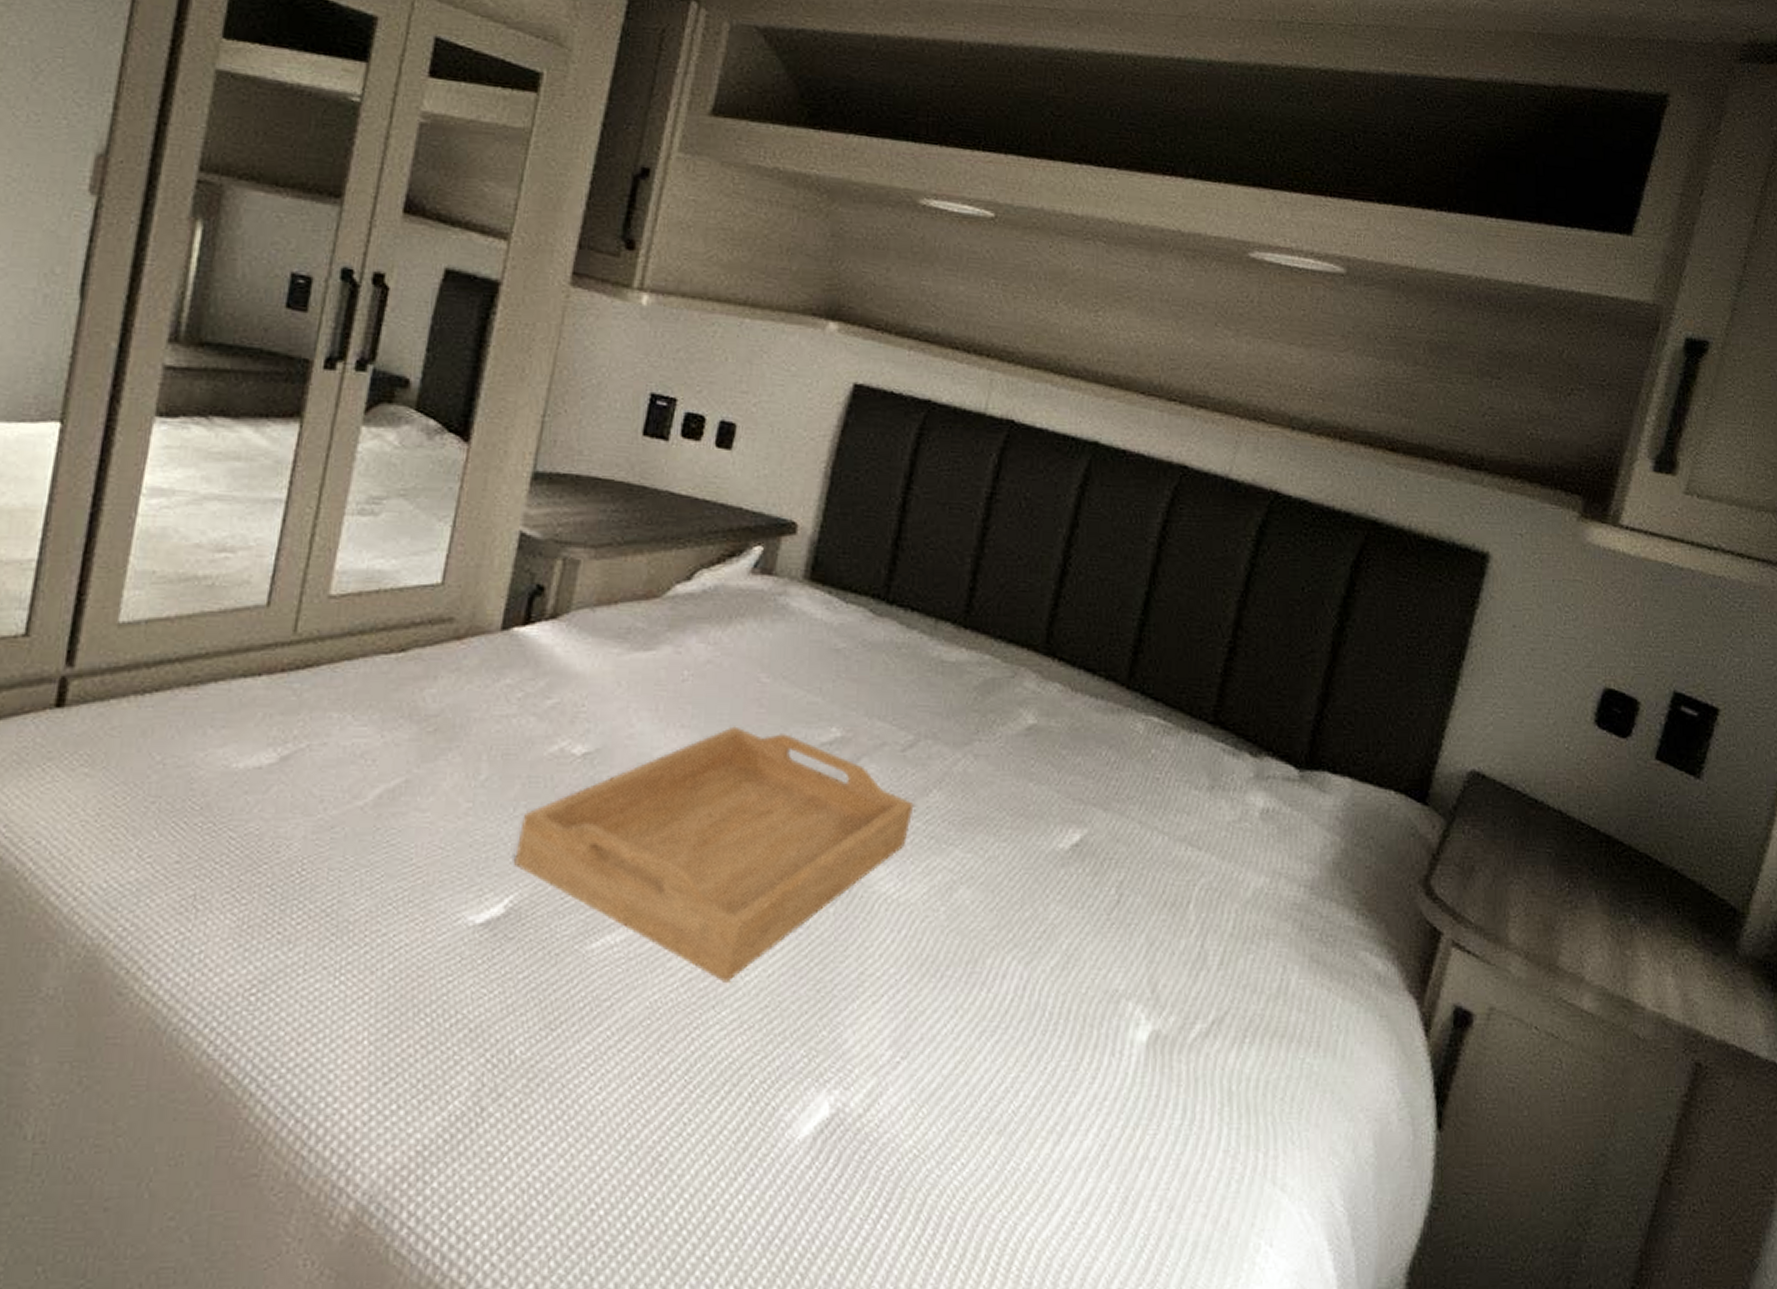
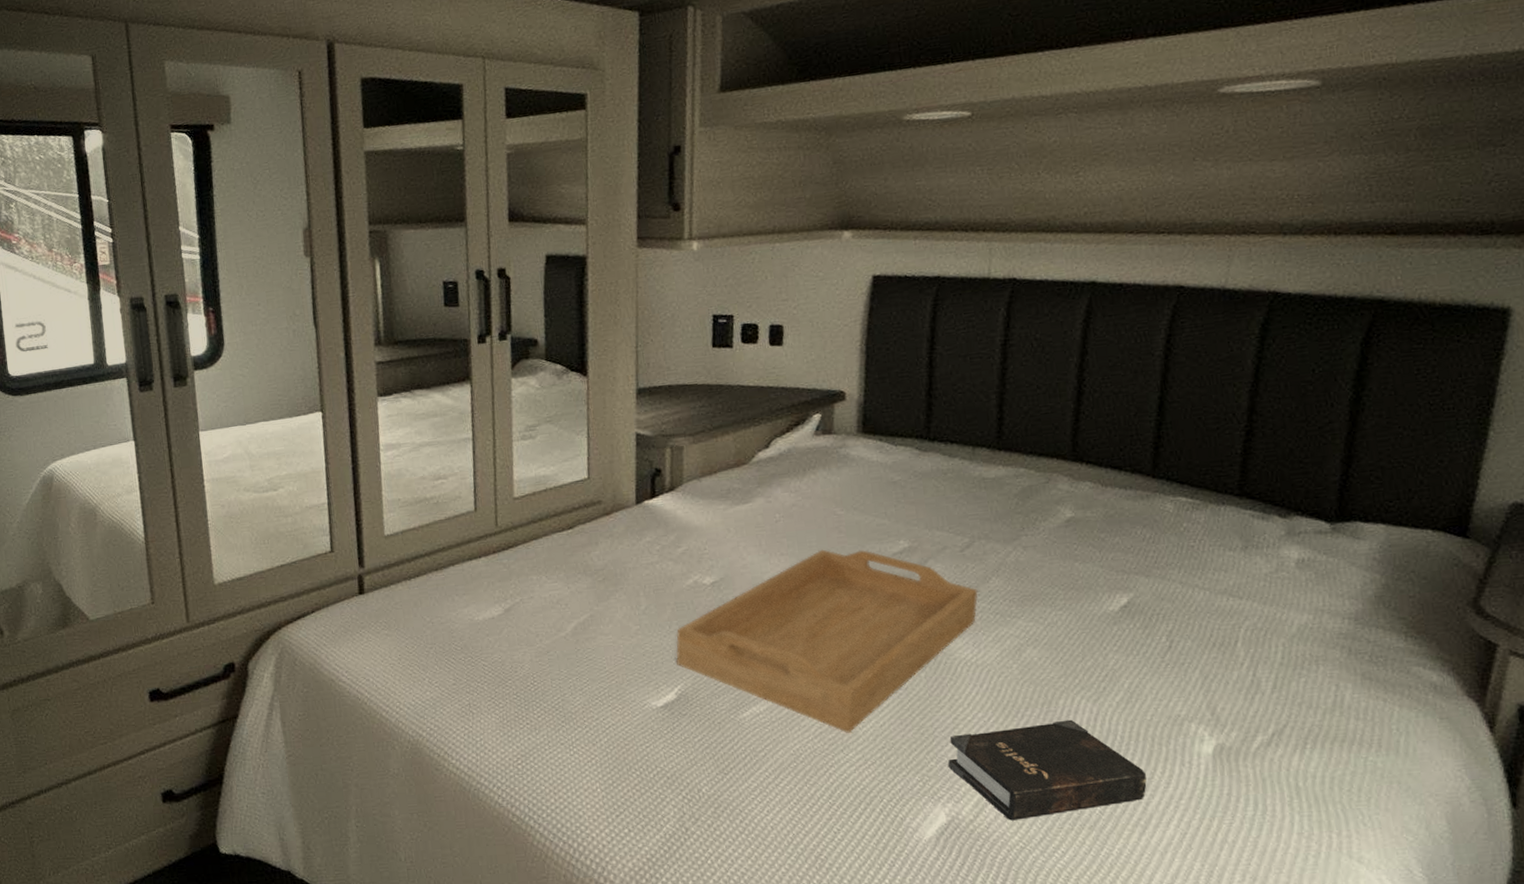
hardback book: none [842,985,1072,1118] -> present [948,719,1147,821]

